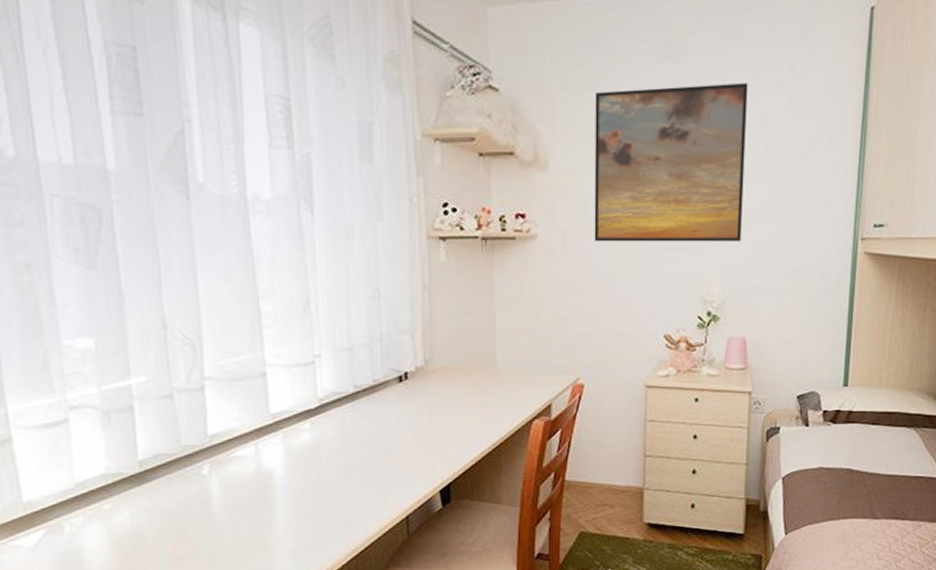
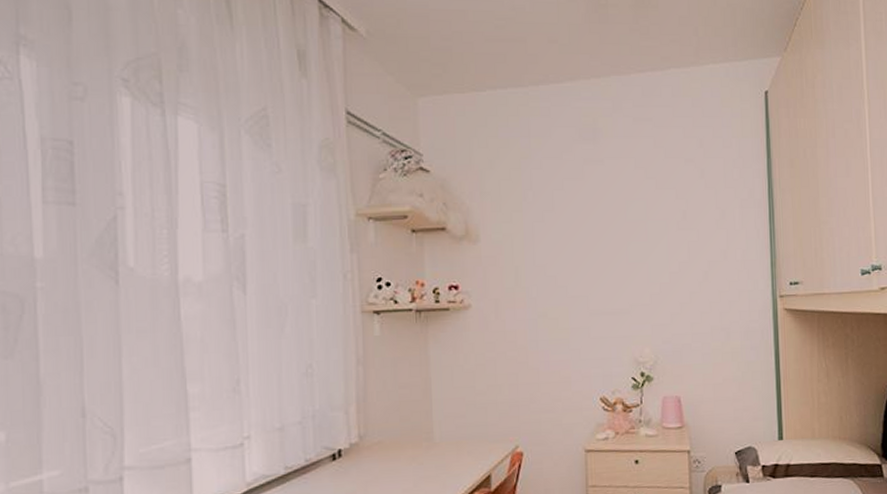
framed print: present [594,83,748,242] -> none [521,159,668,309]

